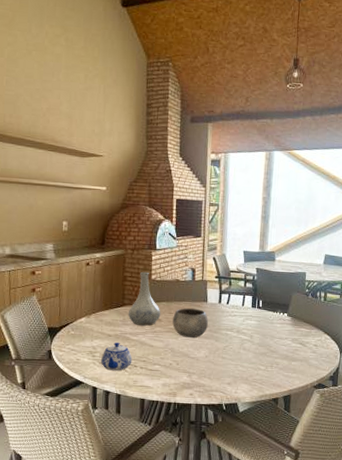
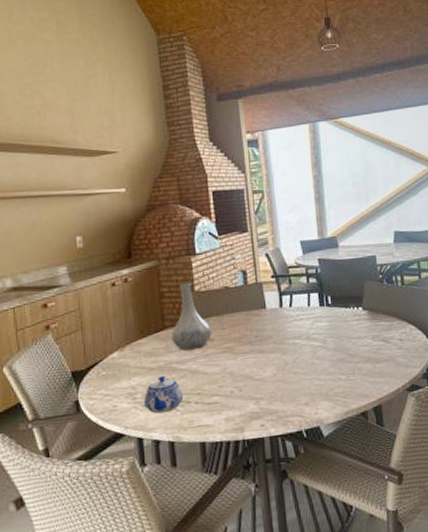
bowl: present [172,308,208,338] -> none [227,318,271,356]

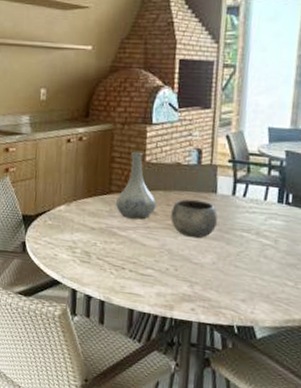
teapot: present [144,376,184,414] -> none [82,238,120,273]
bowl: none [227,318,271,356] -> present [171,199,218,238]

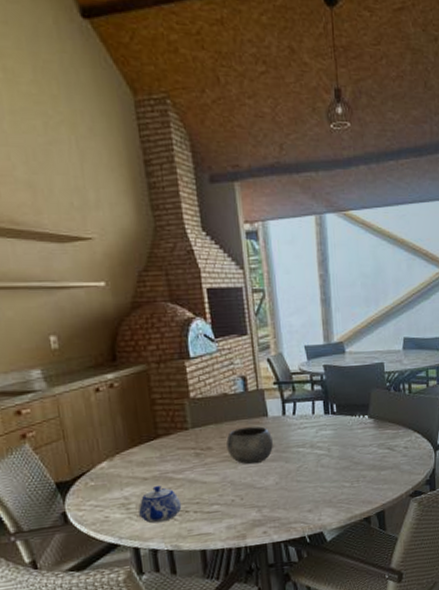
teapot: none [82,238,120,273] -> present [138,486,182,524]
vase: present [115,151,157,220] -> none [165,389,210,460]

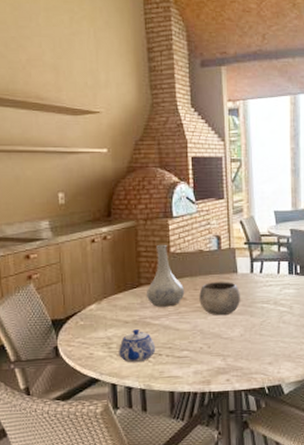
vase: none [165,389,210,460] -> present [146,244,185,307]

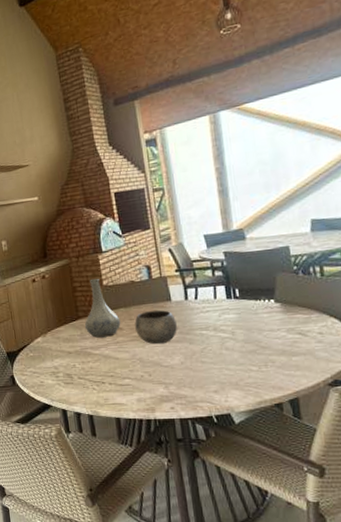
teapot: present [119,329,156,363] -> none [65,359,99,391]

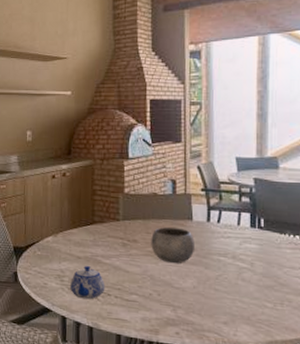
teapot: none [65,359,99,391] -> present [70,266,106,300]
vase: present [84,278,121,338] -> none [98,184,137,248]

